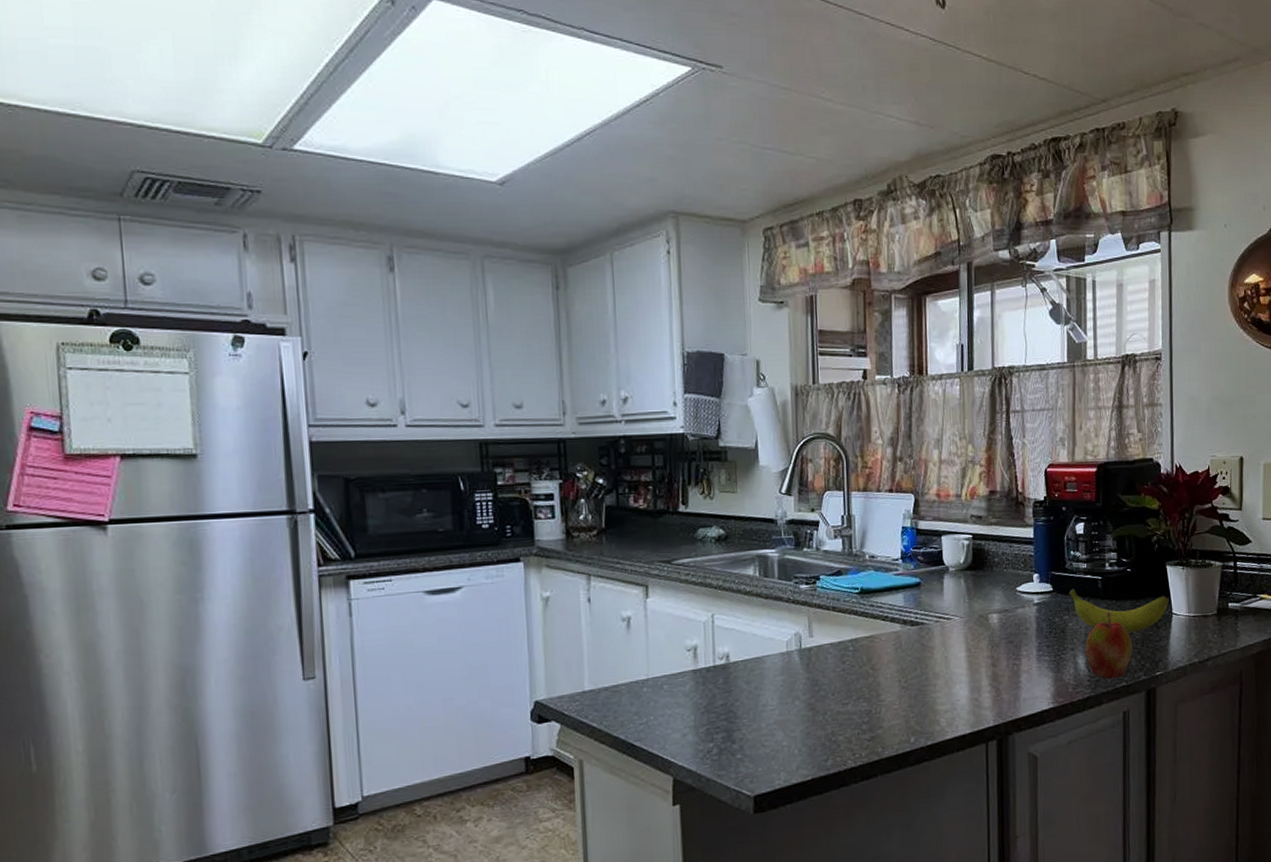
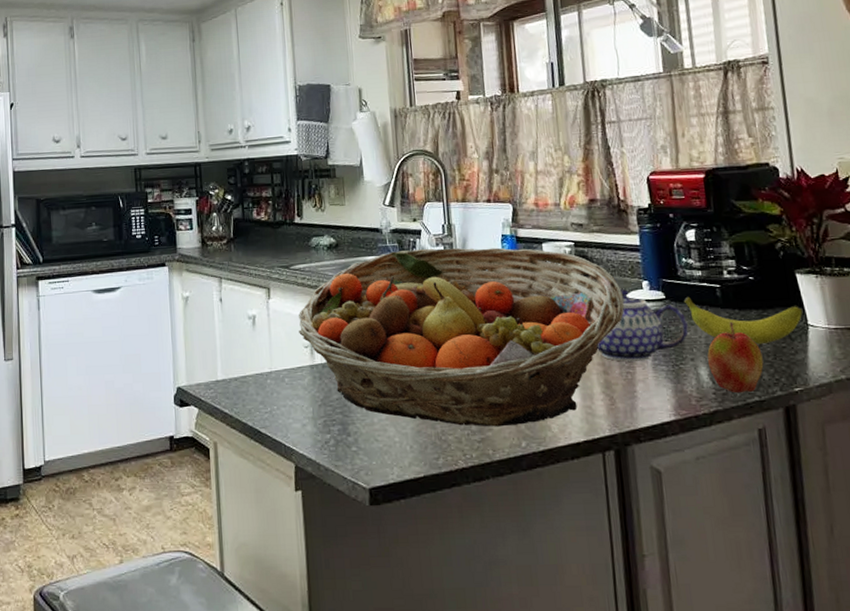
fruit basket: none [681,540,1016,725] -> present [299,247,625,427]
teapot: none [987,581,1071,654] -> present [597,288,688,362]

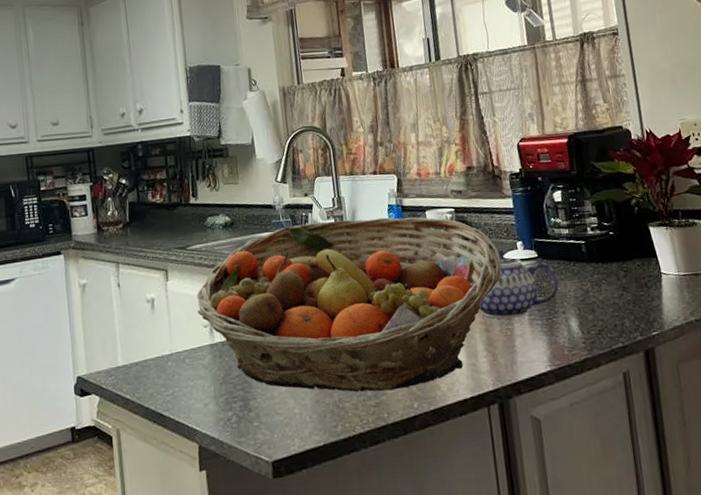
banana: present [683,296,803,345] -> none [553,253,657,295]
apple: present [707,321,764,394] -> none [576,274,625,341]

